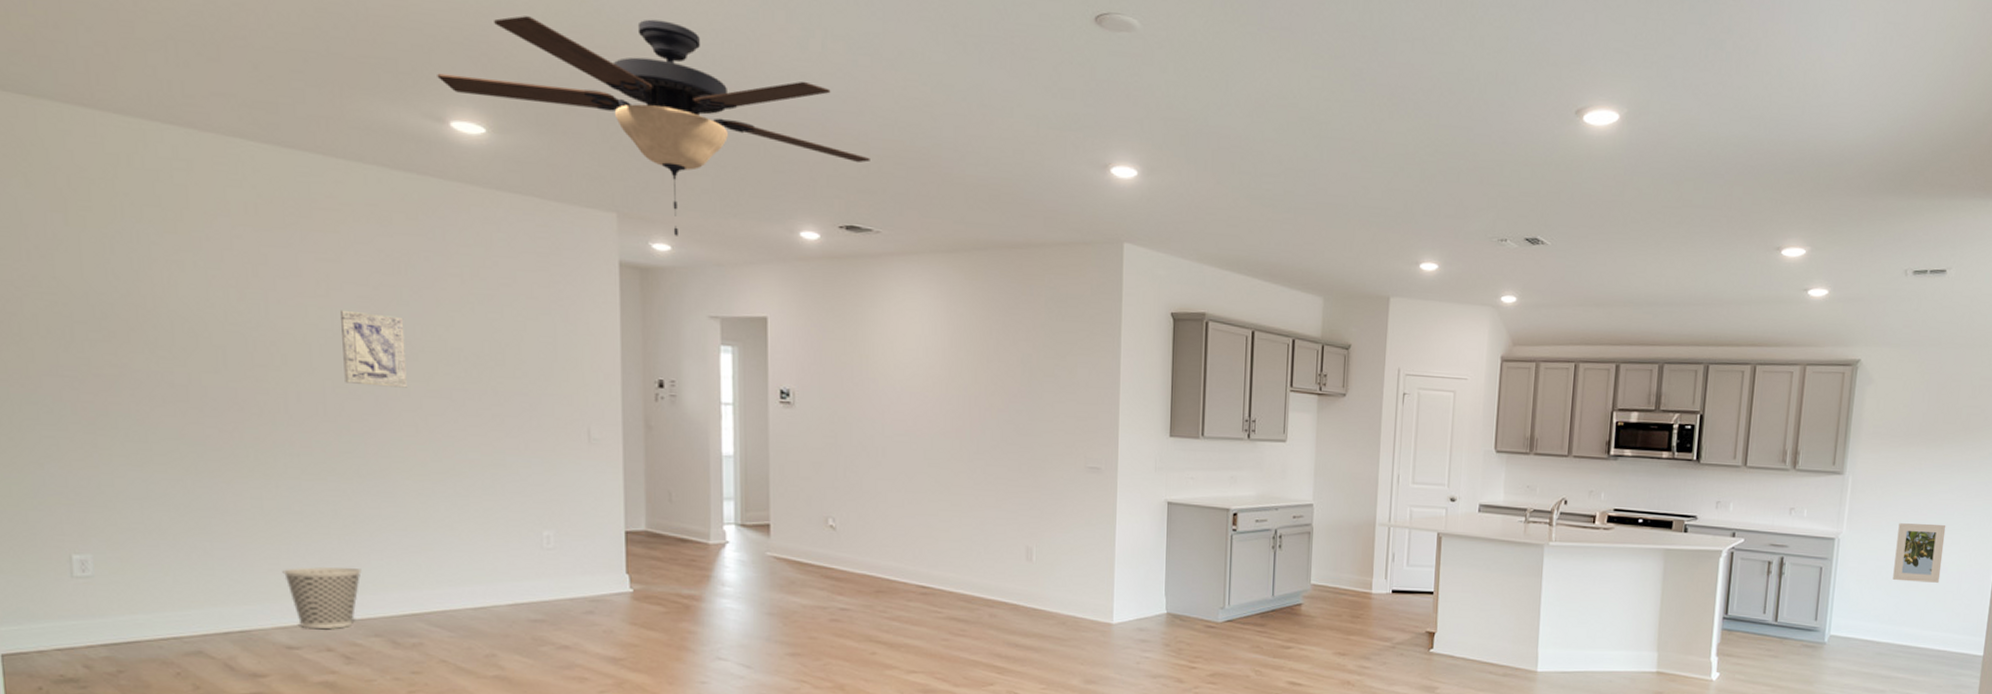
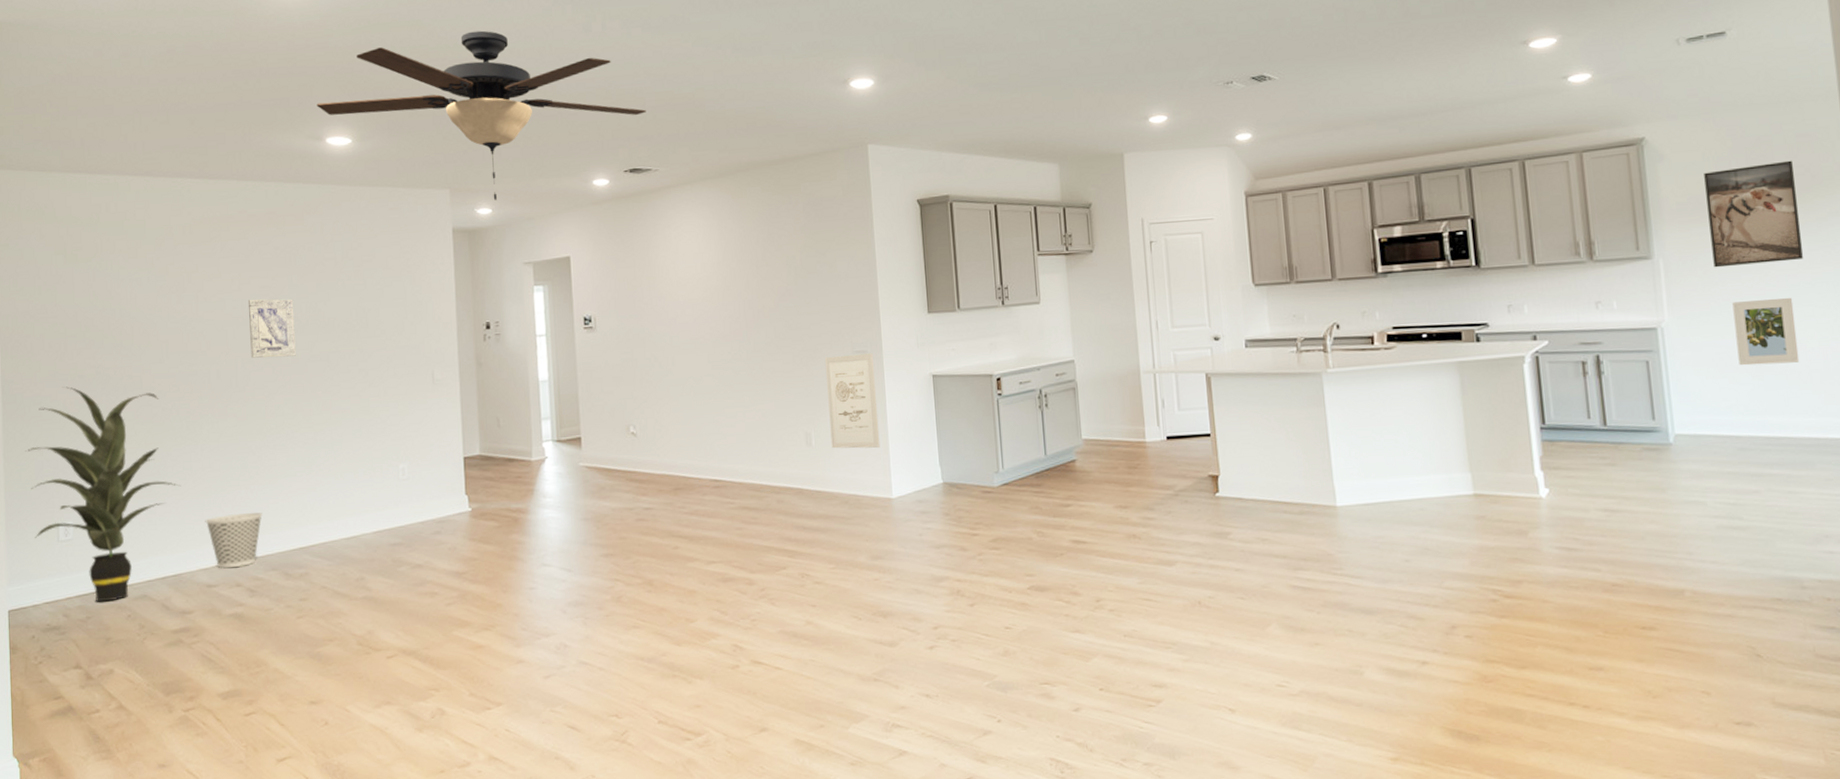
indoor plant: none [16,386,248,655] -> present [25,386,181,602]
wall art: none [1053,469,1107,572] -> present [824,353,880,449]
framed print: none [1891,400,1973,492] -> present [1704,160,1803,268]

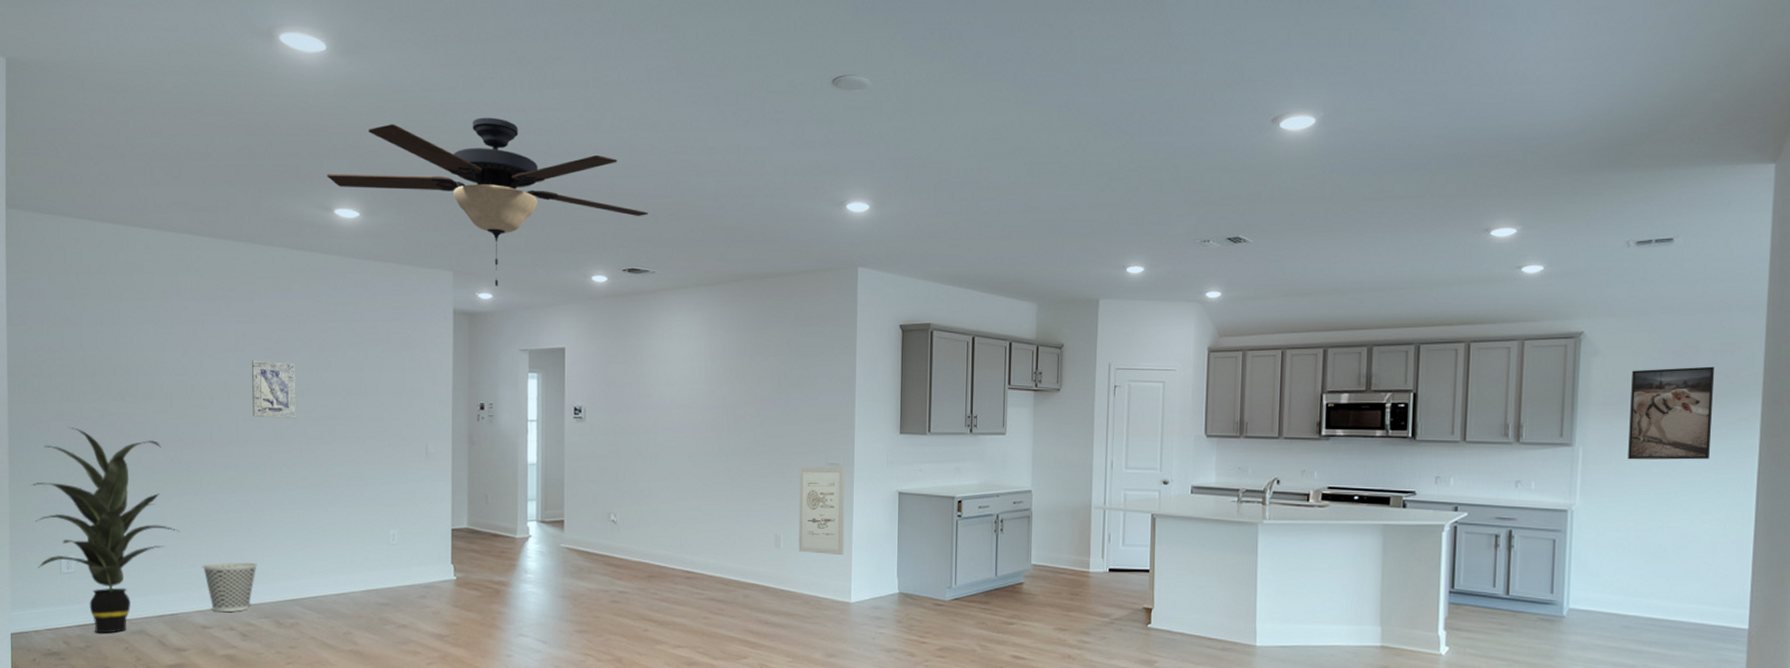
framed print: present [1732,297,1800,366] -> none [1636,493,1694,553]

